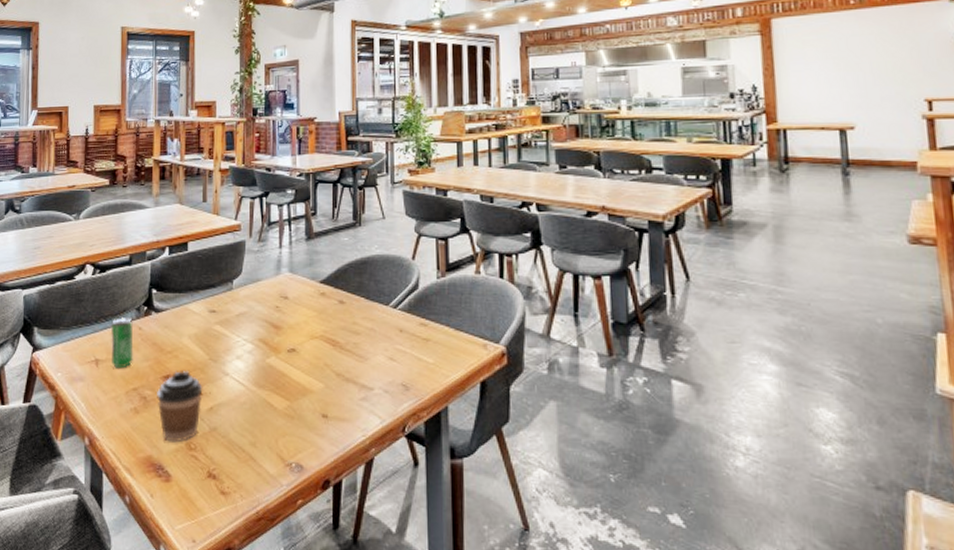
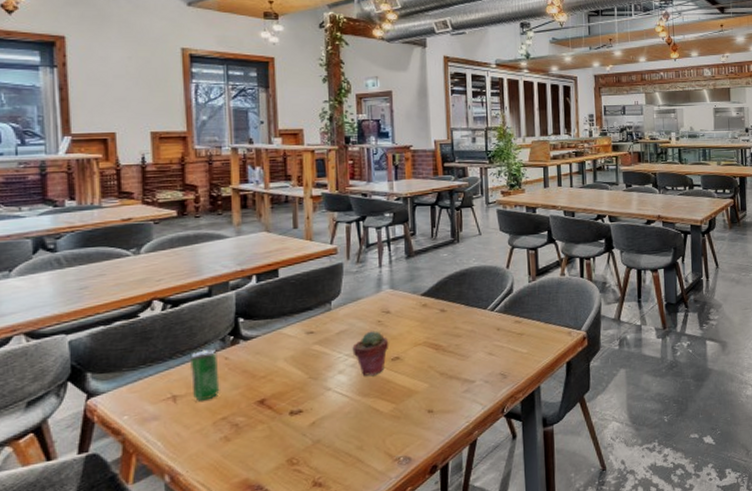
coffee cup: present [157,370,203,443] -> none [250,391,303,462]
potted succulent: none [250,317,286,366] -> present [352,331,389,376]

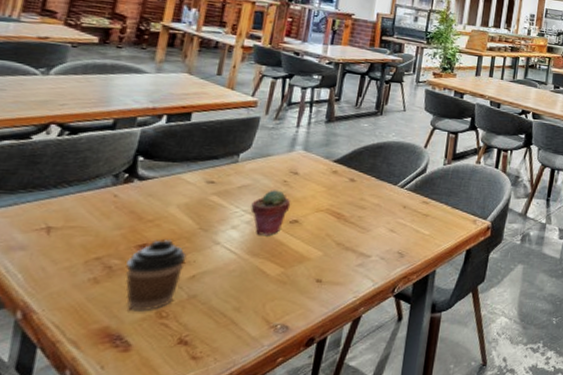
beverage can: present [189,349,220,401] -> none [69,183,107,237]
coffee cup: none [250,391,303,462] -> present [126,239,187,312]

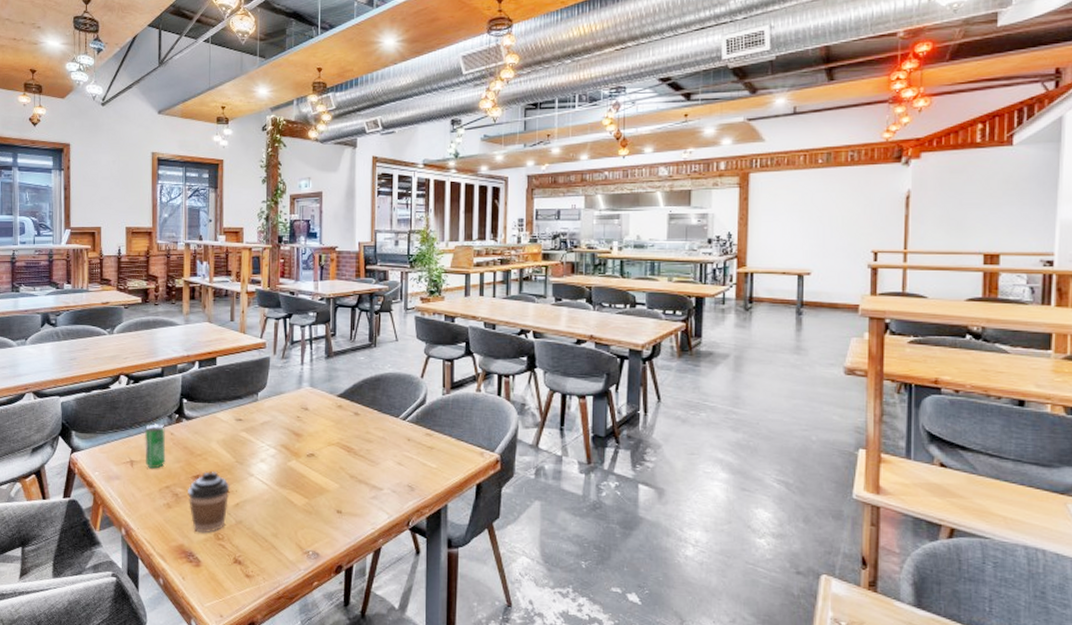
beverage can: none [69,183,107,237] -> present [144,424,166,469]
potted succulent: present [250,190,291,235] -> none [273,425,306,468]

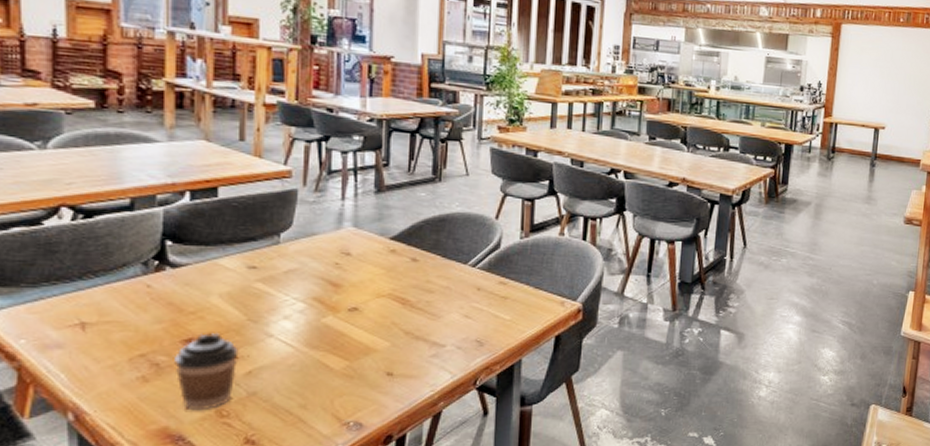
beverage can: present [144,424,166,469] -> none [103,273,139,332]

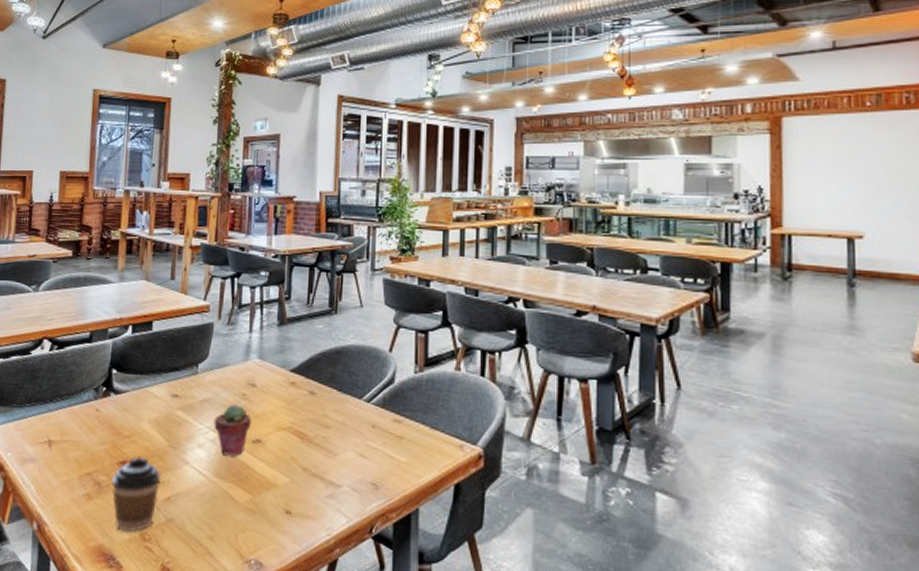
potted succulent: none [302,274,347,325] -> present [214,404,252,456]

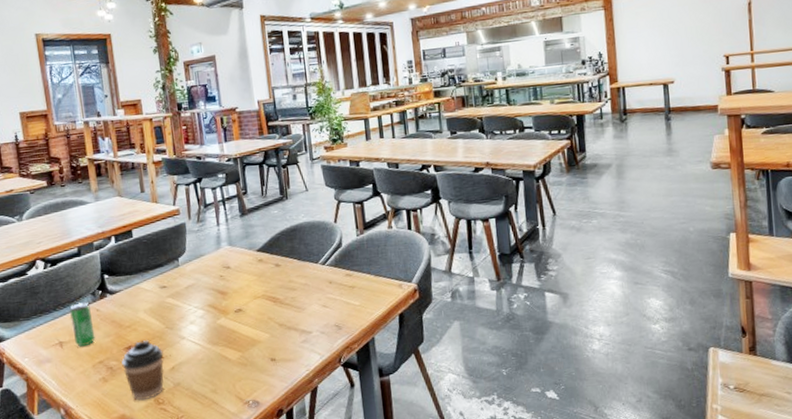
beverage can: none [65,397,90,451] -> present [69,302,96,347]
potted succulent: present [214,404,252,456] -> none [200,285,232,326]

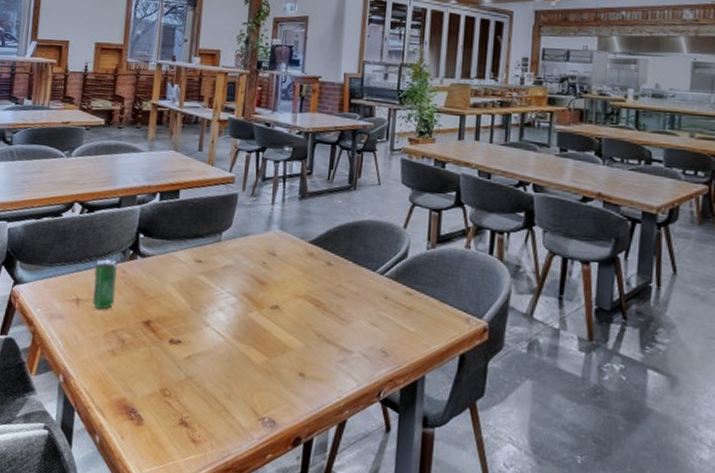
coffee cup: present [121,339,164,401] -> none [135,317,183,388]

